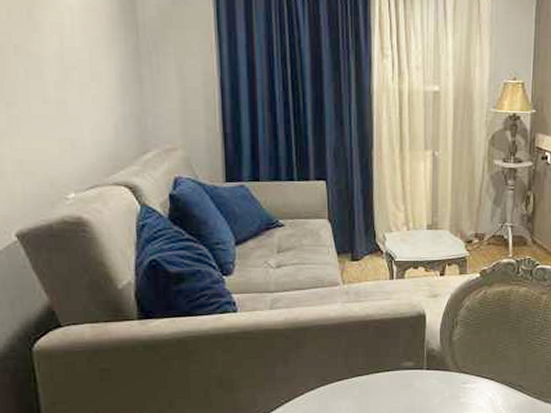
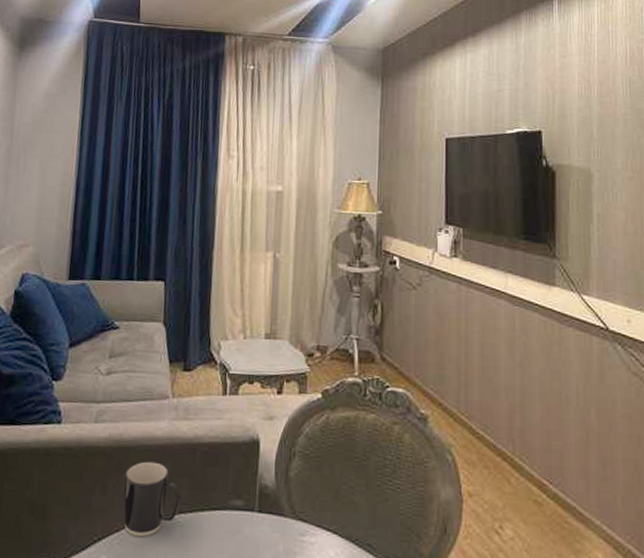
mug: none [304,338,357,396] -> present [124,461,181,536]

